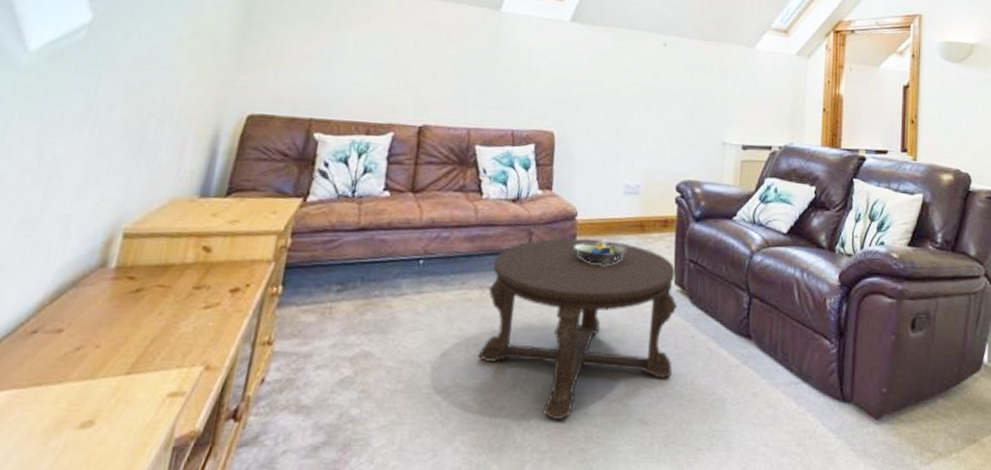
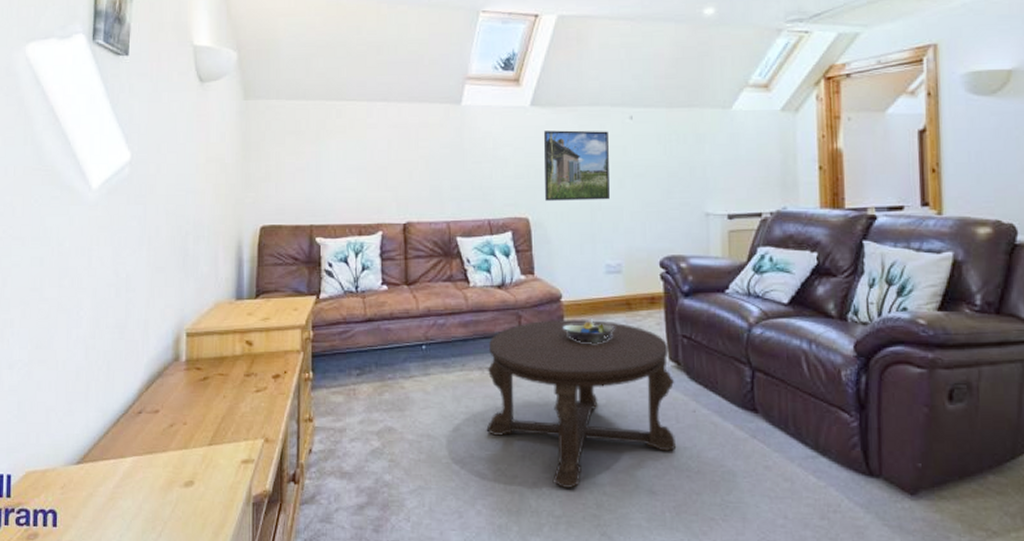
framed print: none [573,47,642,121] -> present [543,130,610,201]

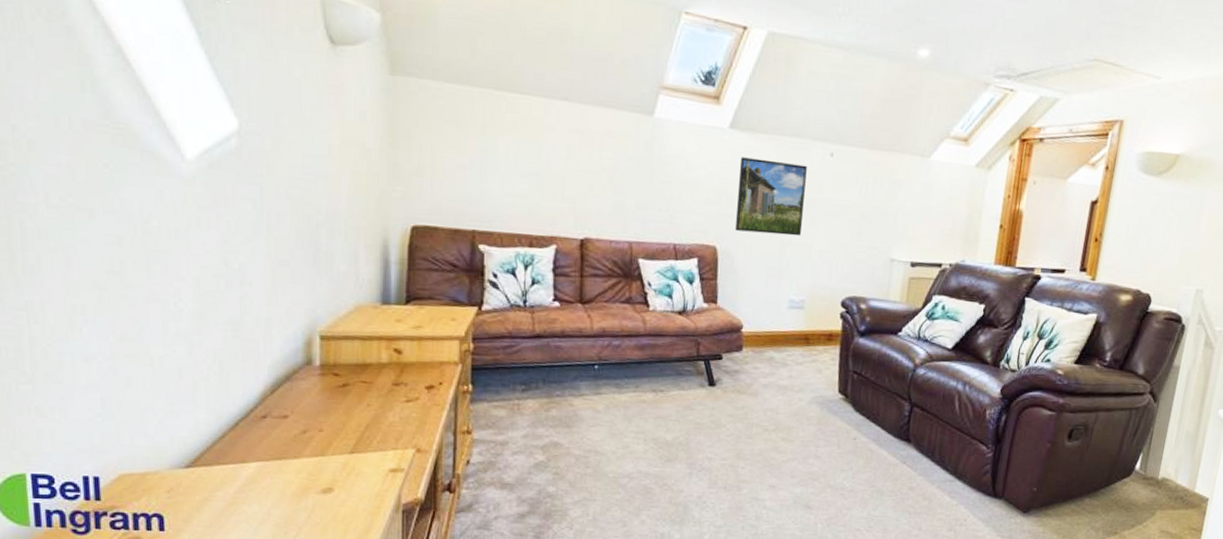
coffee table: present [486,320,677,488] -> none [656,349,841,502]
decorative bowl: present [562,317,615,344] -> none [740,349,791,374]

